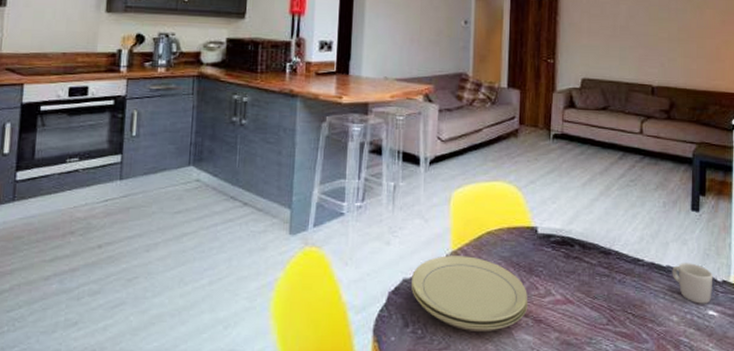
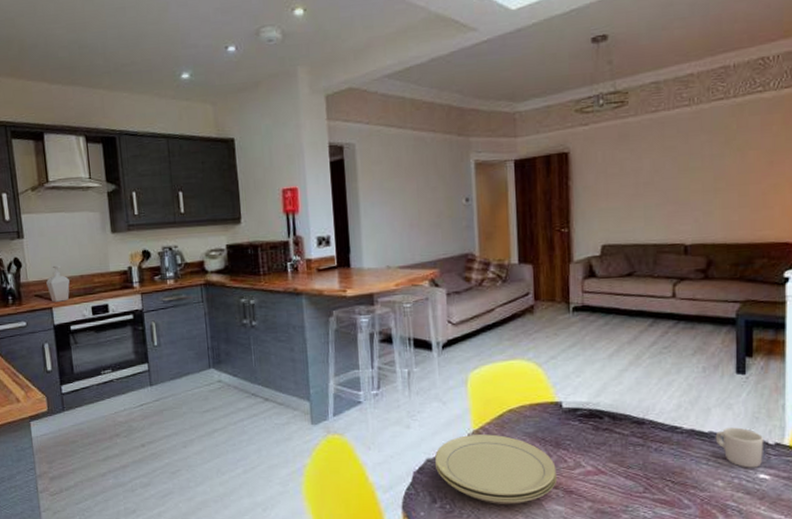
soap bottle: none [22,39,49,79] -> present [46,265,70,302]

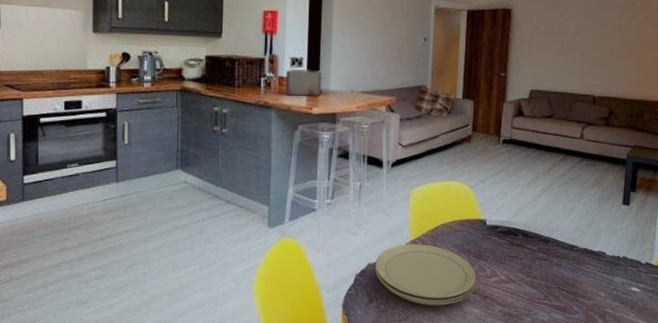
soap bottle: present [46,265,70,302] -> none [19,58,44,94]
toaster: none [313,248,356,280] -> present [285,69,323,98]
cup: present [715,427,764,468] -> none [602,248,638,282]

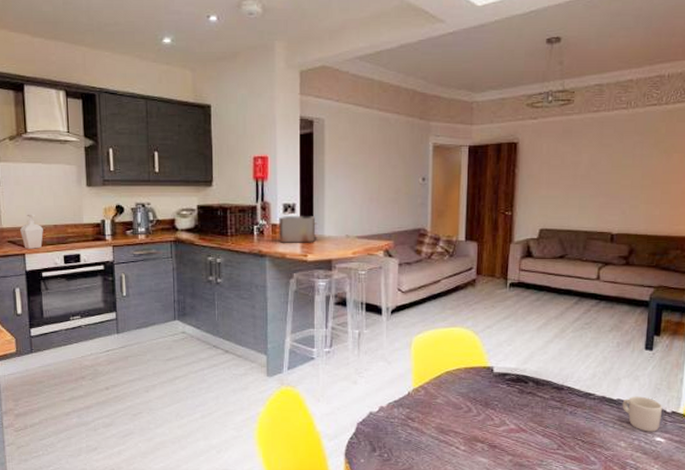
soap bottle: none [19,58,44,94] -> present [20,214,43,249]
plate: present [375,244,477,307] -> none [377,392,484,456]
cup: none [602,248,638,282] -> present [622,396,663,432]

